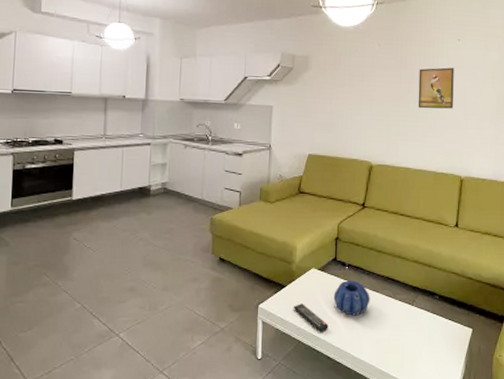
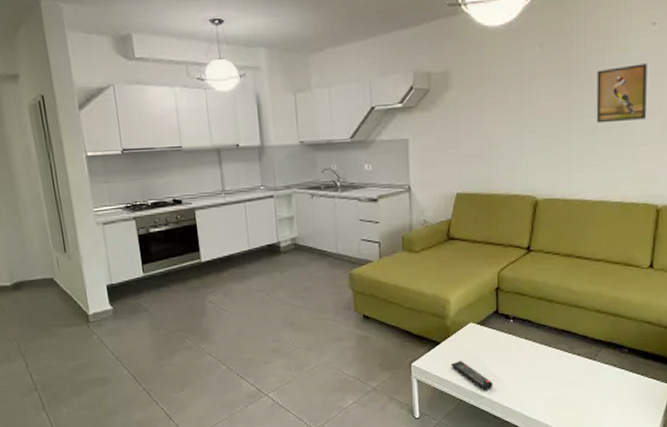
decorative bowl: present [333,280,370,316] -> none [497,334,541,373]

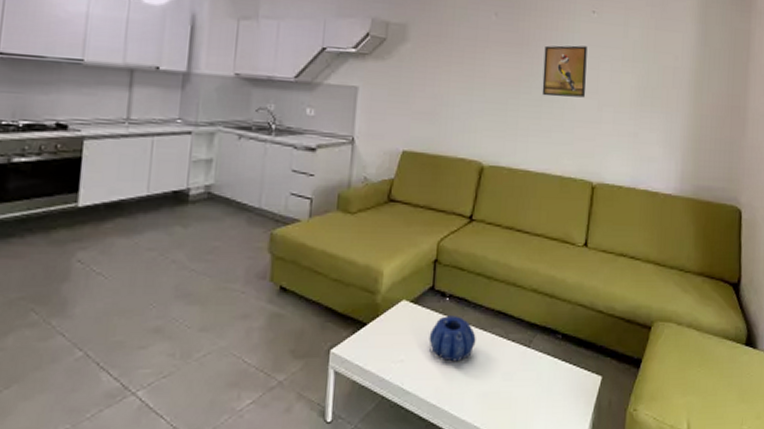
remote control: present [450,361,493,390] -> none [376,347,422,384]
decorative bowl: none [497,334,541,373] -> present [429,316,476,362]

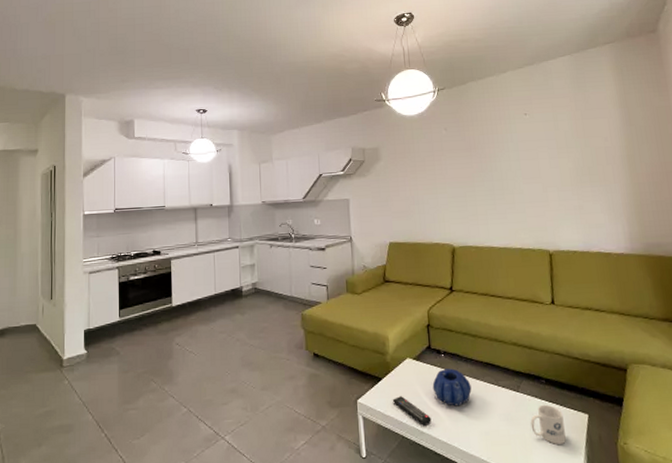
remote control: none [376,347,422,384] -> present [392,396,431,426]
mug: none [537,363,575,410] -> present [530,404,566,444]
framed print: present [542,45,588,98] -> none [489,142,531,186]

